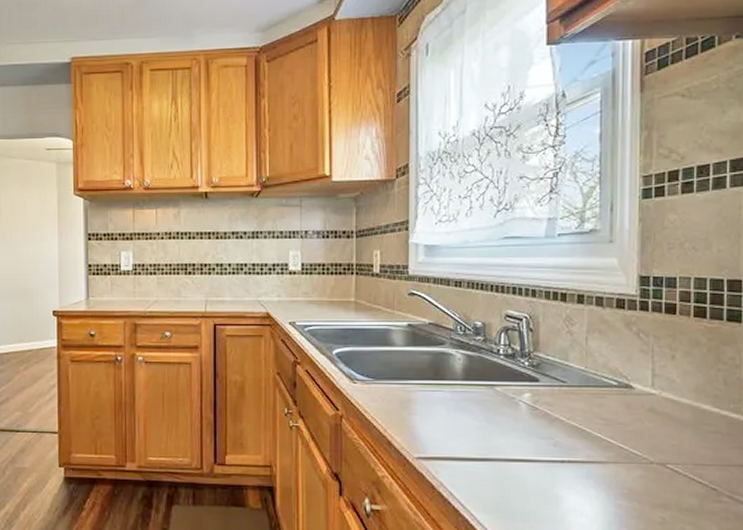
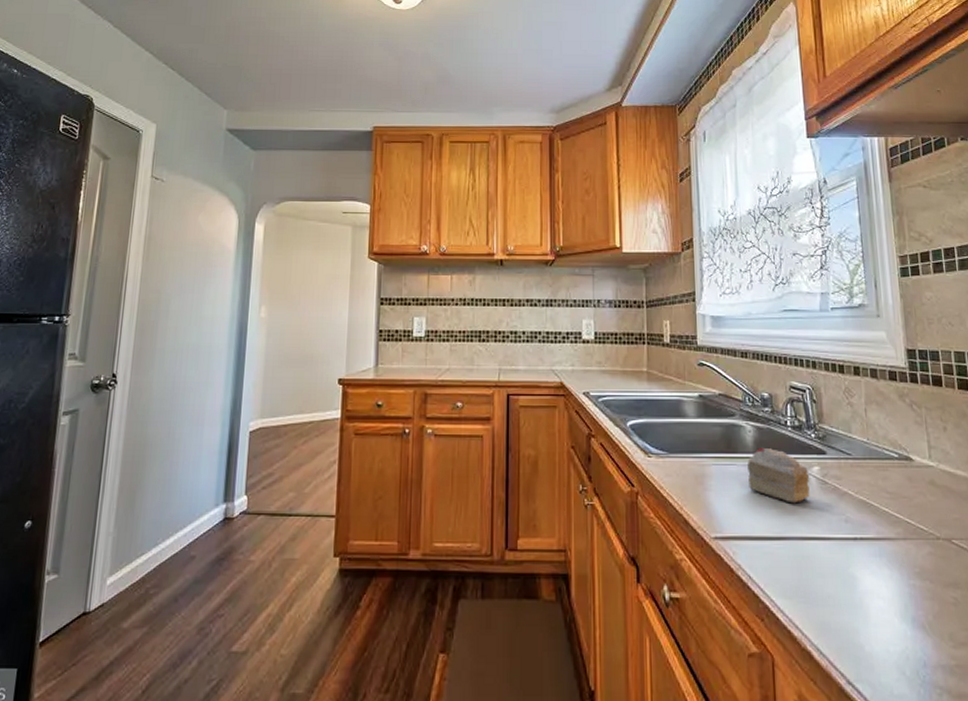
cake slice: none [455,376,519,428] -> present [747,448,810,504]

